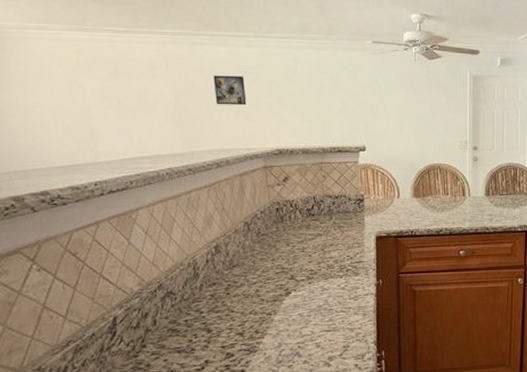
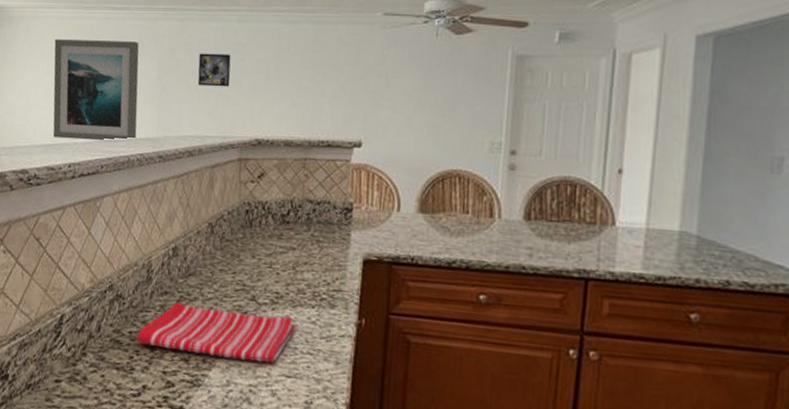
wall art: none [54,61,162,159] -> present [53,39,139,142]
dish towel: none [192,287,330,328] -> present [136,302,296,363]

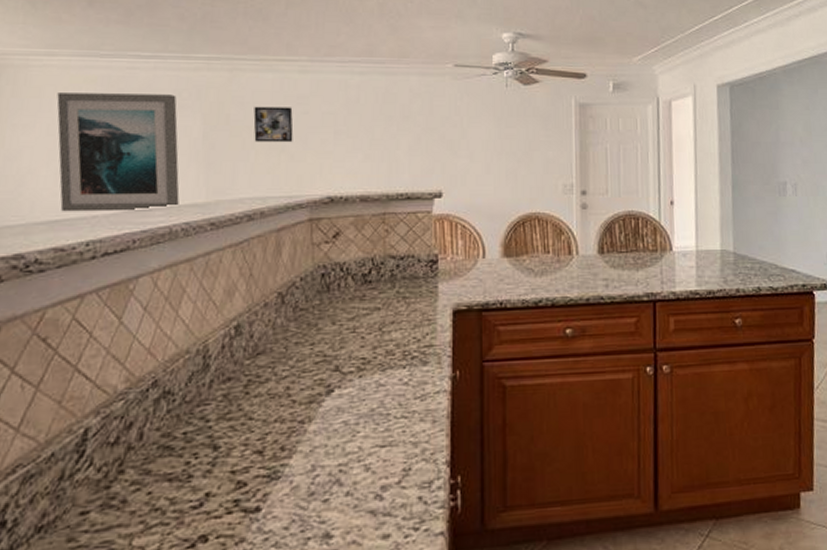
dish towel: present [136,302,296,363] -> none [193,382,387,444]

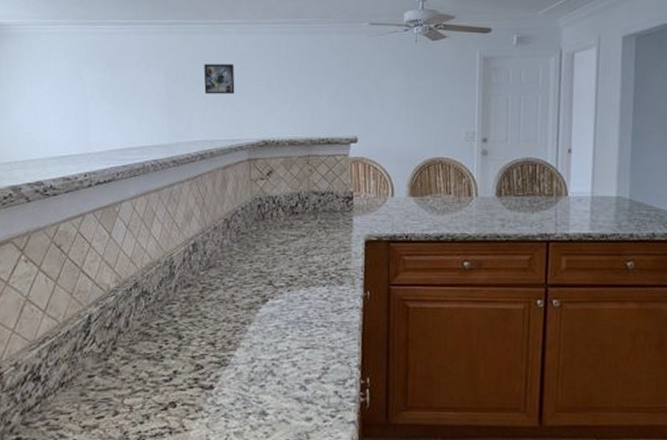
wall art: present [56,93,180,212] -> none [60,55,150,150]

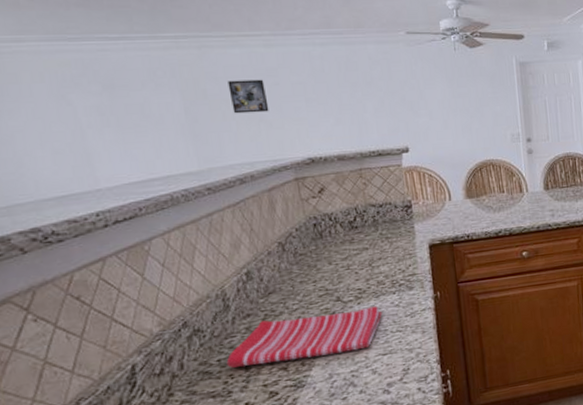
dish towel: none [164,293,310,339] -> present [226,306,383,368]

